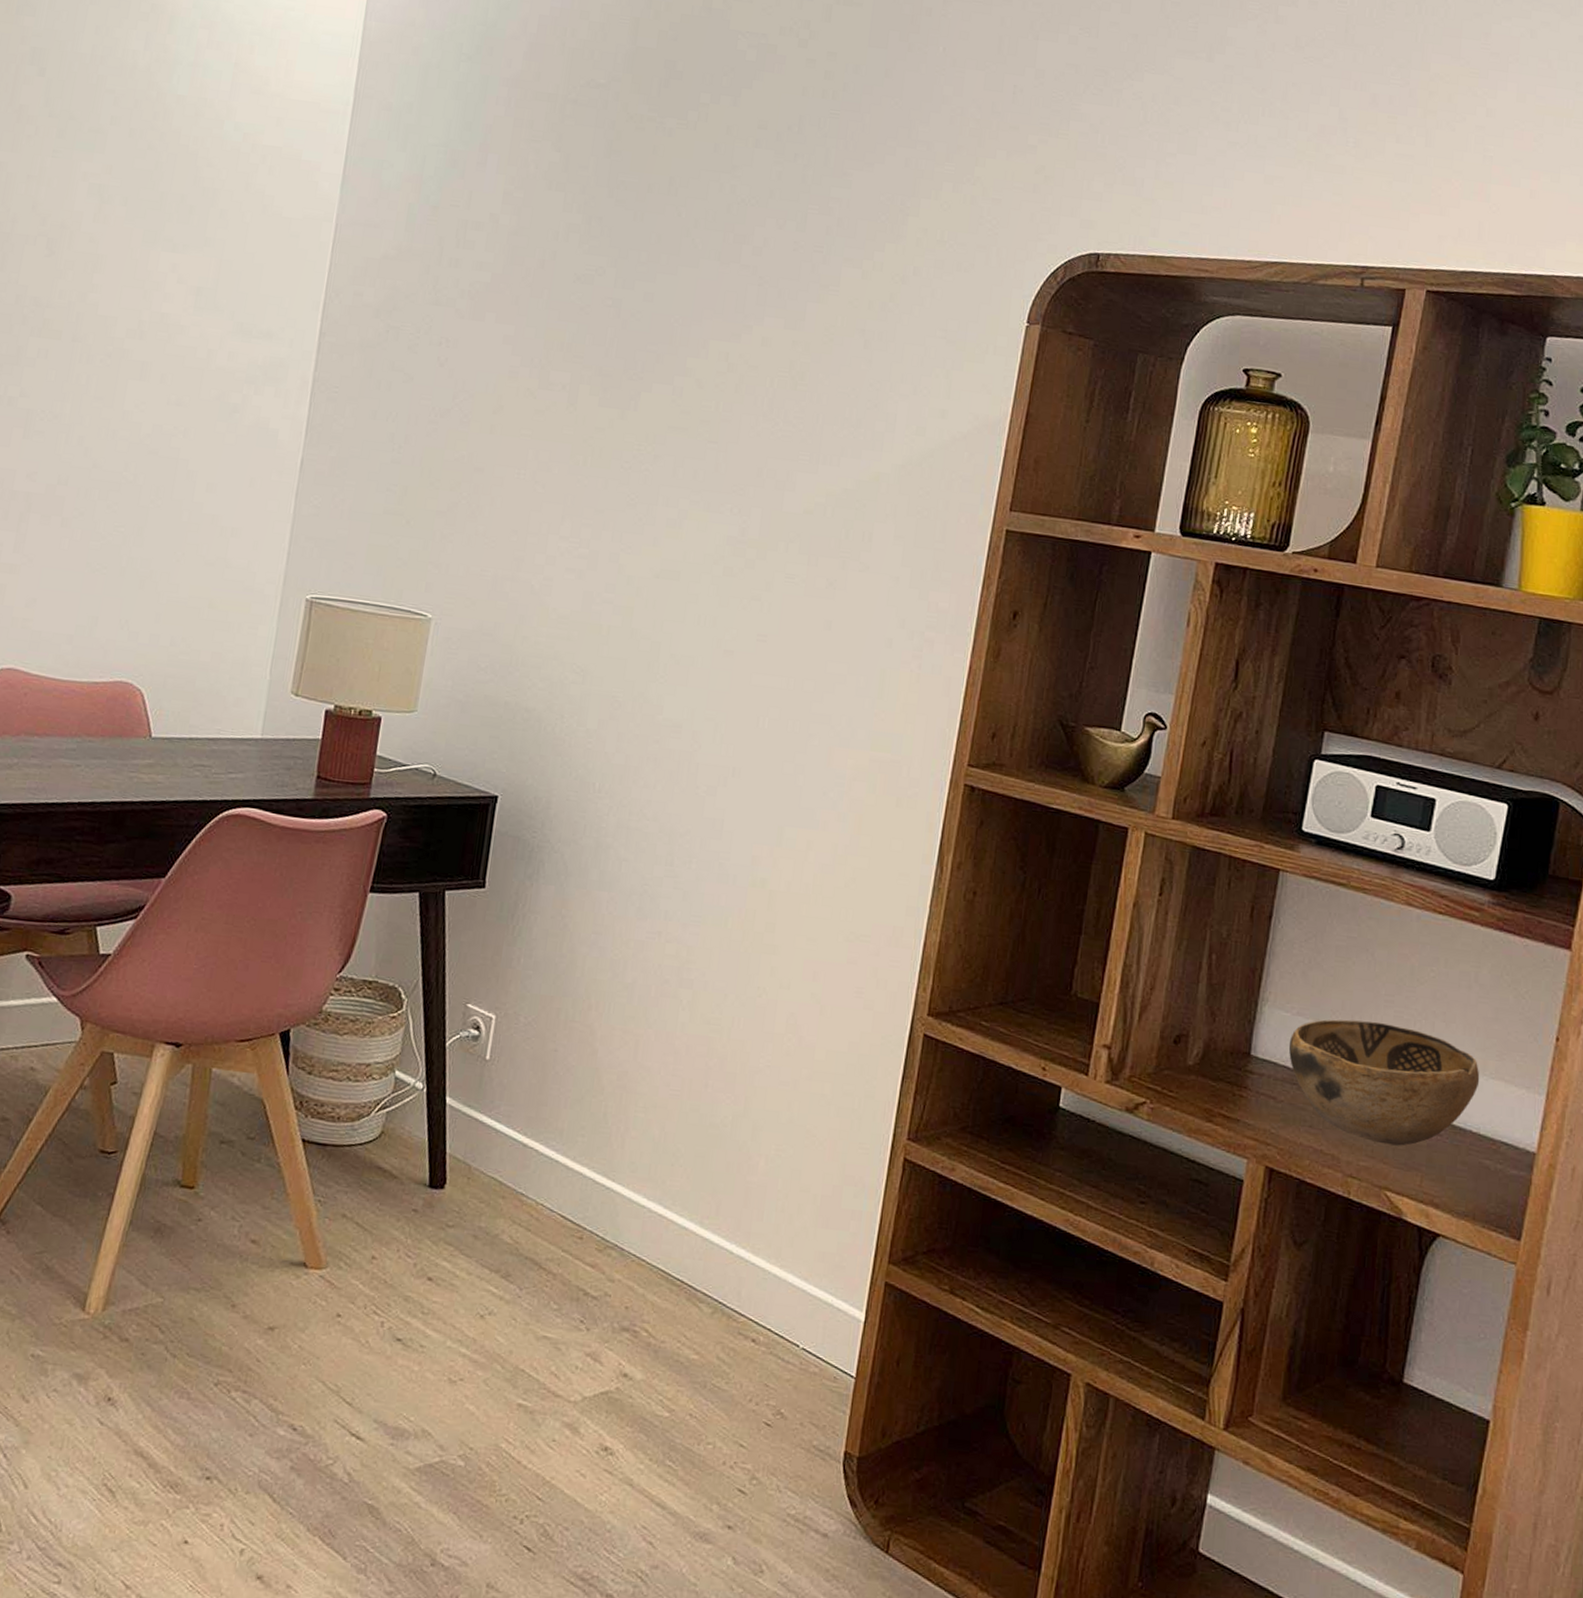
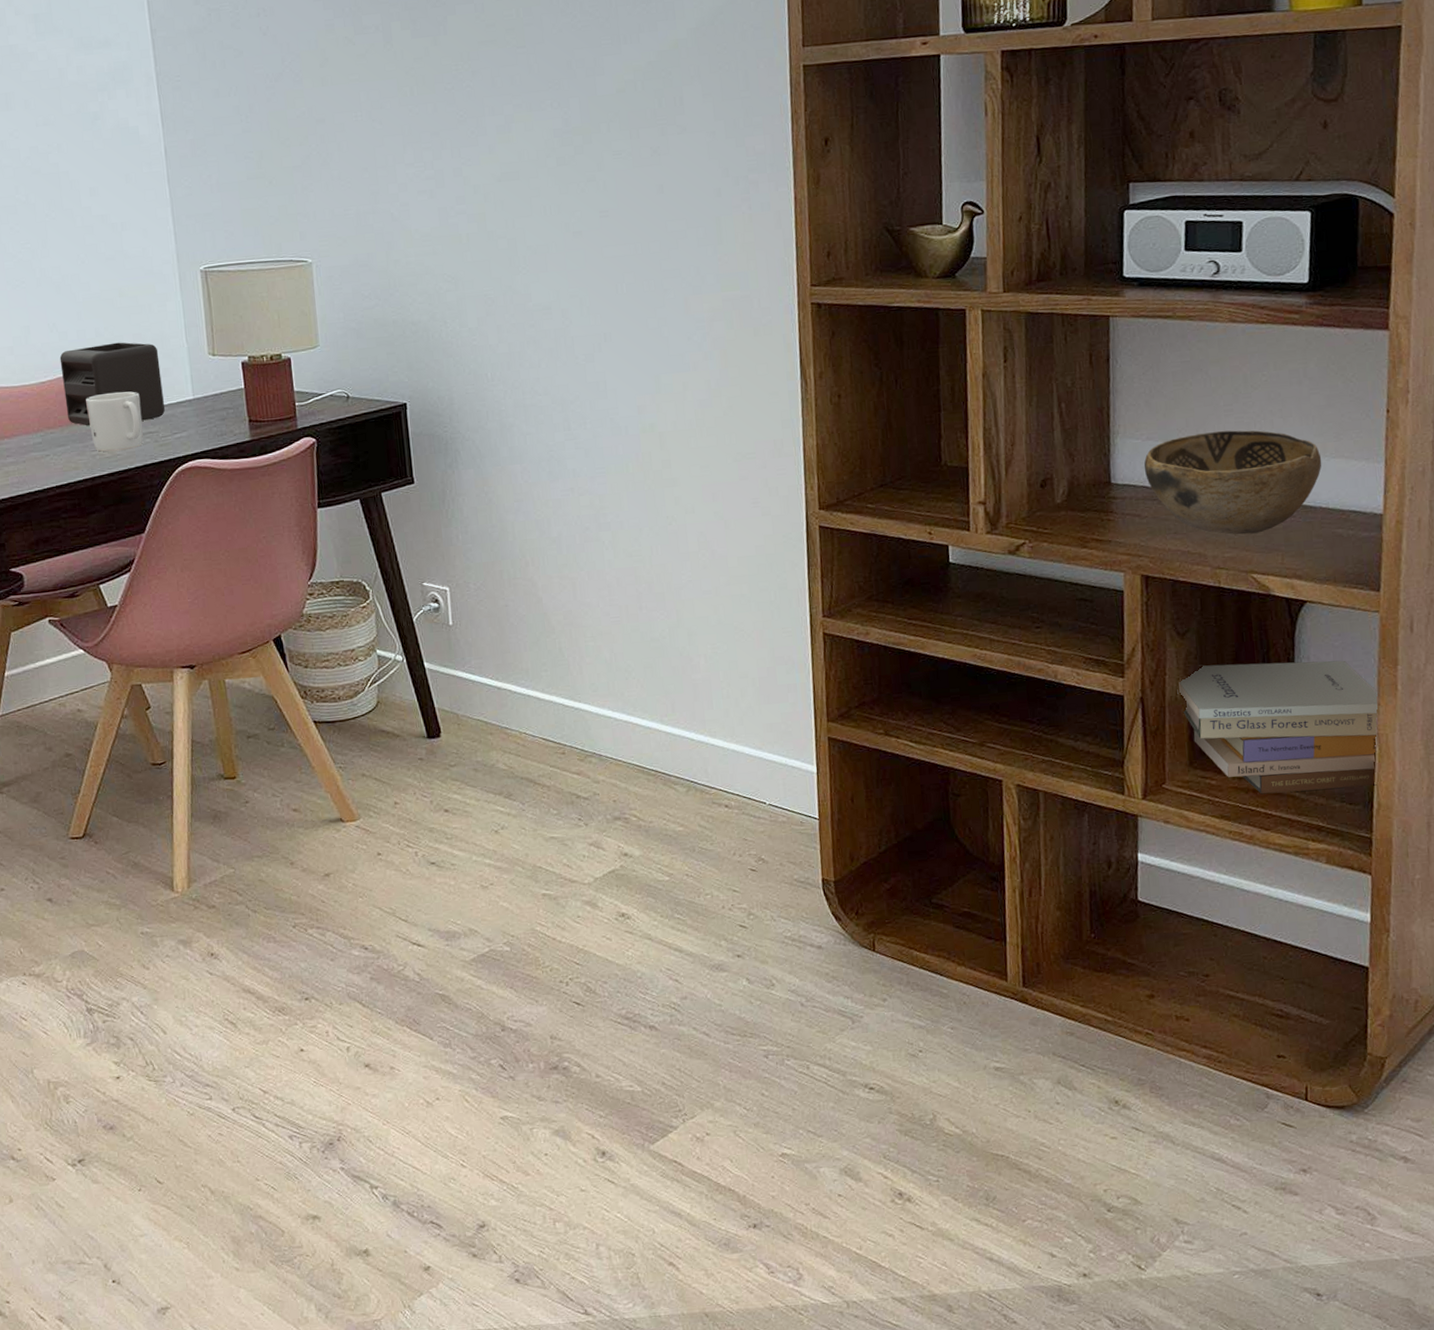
desk organizer: none [113,653,236,751] -> present [59,342,166,426]
mug: none [134,709,202,780] -> present [86,391,143,452]
books: none [1283,1284,1504,1467] -> present [1177,660,1380,795]

